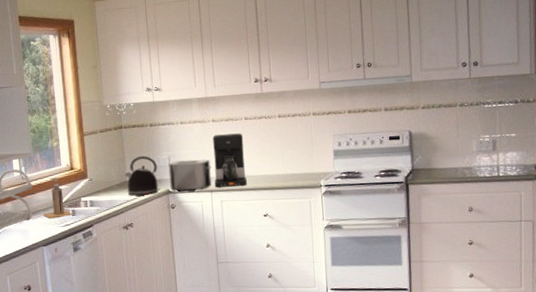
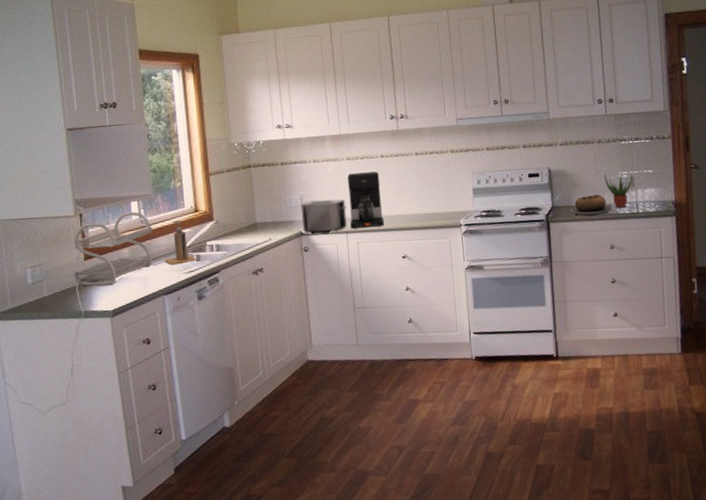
kettle: present [125,155,161,197] -> none [254,196,293,240]
bread: none [430,158,472,180] -> present [570,195,612,217]
potted plant: none [465,137,494,171] -> present [604,173,632,208]

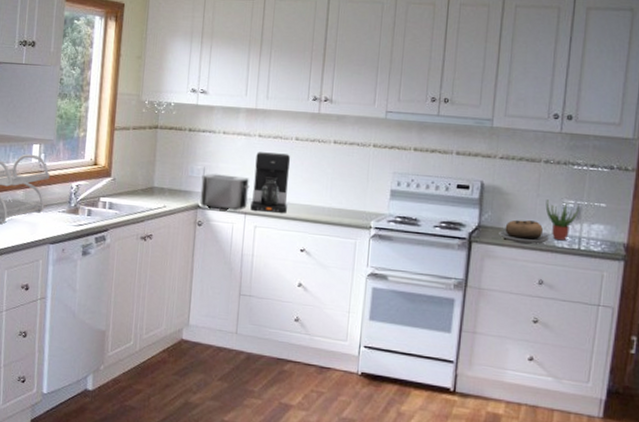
soap dispenser: present [164,220,197,265] -> none [55,170,88,216]

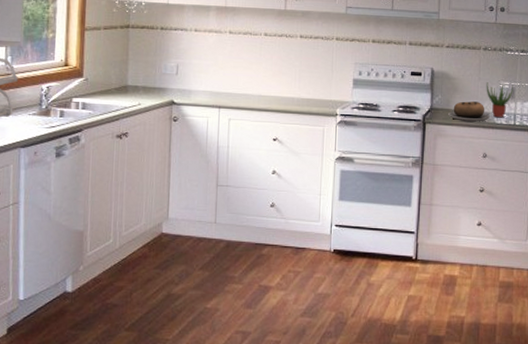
toaster: present [200,173,250,211] -> none [174,70,223,106]
coffee maker: present [250,152,291,214] -> none [224,48,261,106]

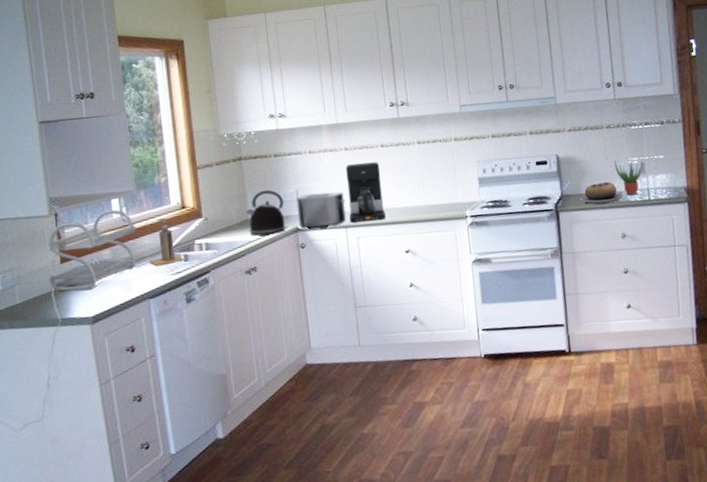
soap dispenser: none [25,72,61,118] -> present [148,217,185,267]
kettle: none [126,60,164,105] -> present [246,189,288,237]
toaster: none [174,70,223,106] -> present [296,191,346,229]
coffee maker: none [224,48,261,106] -> present [346,162,386,224]

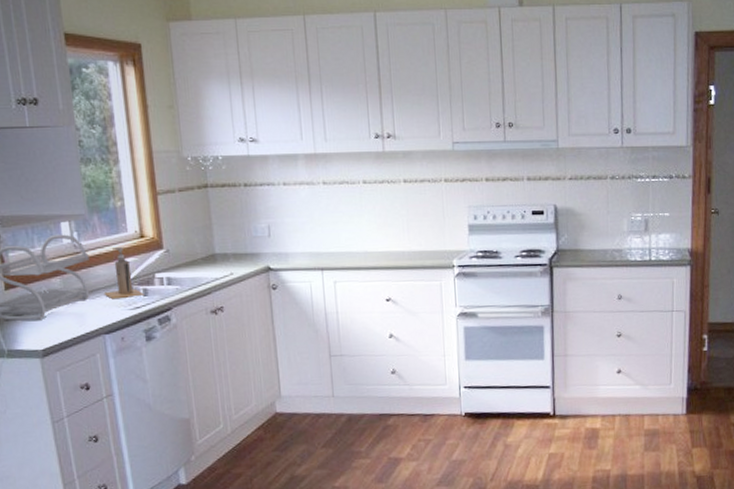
kettle: present [246,189,288,237] -> none [212,223,259,274]
toaster: present [296,191,346,229] -> none [268,229,322,269]
coffee maker: present [346,162,386,224] -> none [323,200,366,266]
bread: present [580,182,623,205] -> none [577,238,623,263]
potted plant: present [614,159,643,196] -> none [616,215,646,254]

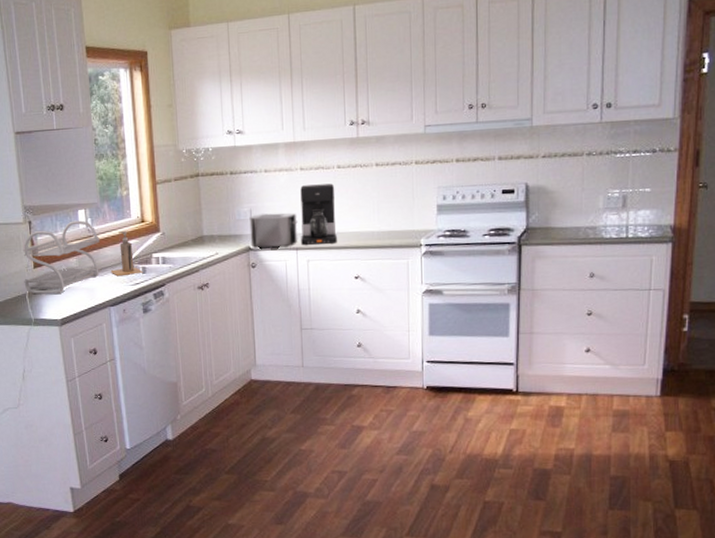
toaster: none [268,229,322,269] -> present [249,212,298,249]
coffee maker: none [323,200,366,266] -> present [300,183,337,246]

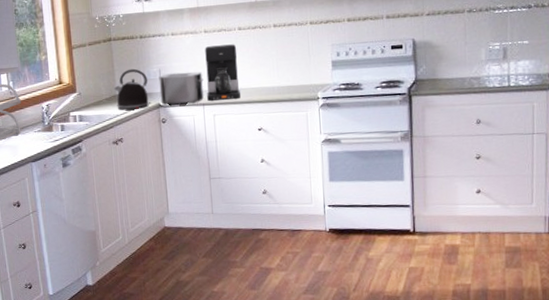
soap dispenser: present [110,230,143,277] -> none [31,91,62,134]
kettle: none [201,207,241,254] -> present [114,68,151,111]

